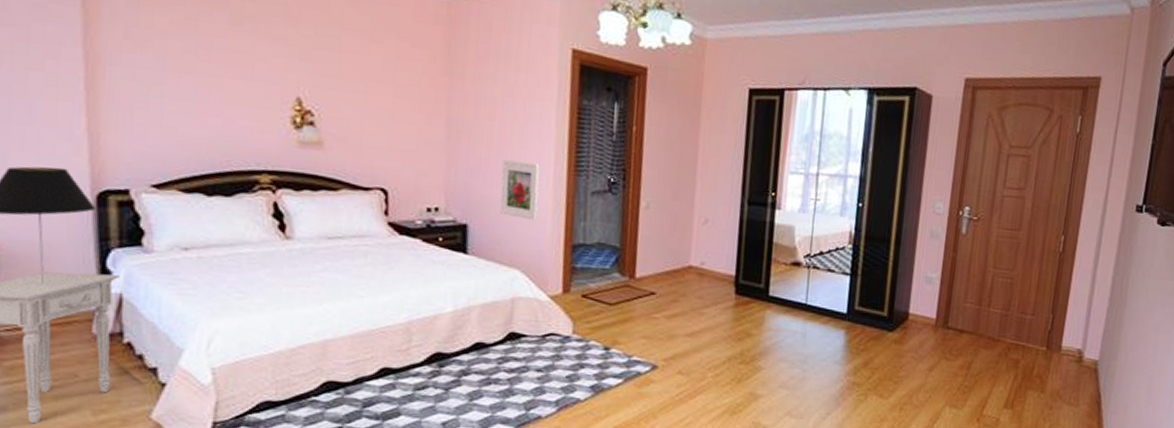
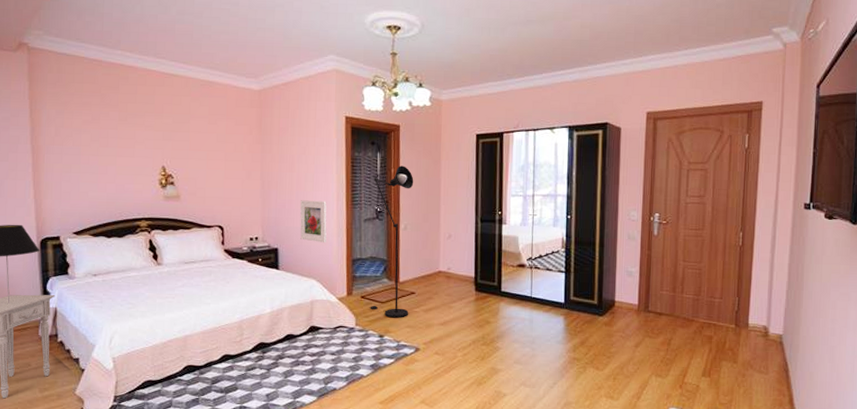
floor lamp: none [592,122,663,326] -> present [369,165,414,318]

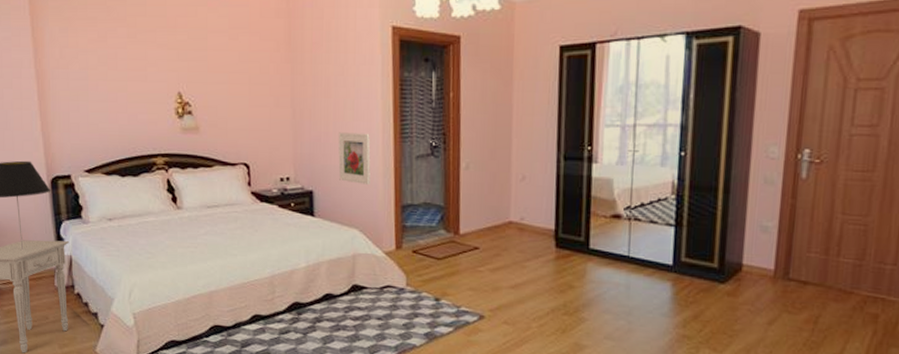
floor lamp: present [369,165,414,318] -> none [422,88,478,279]

